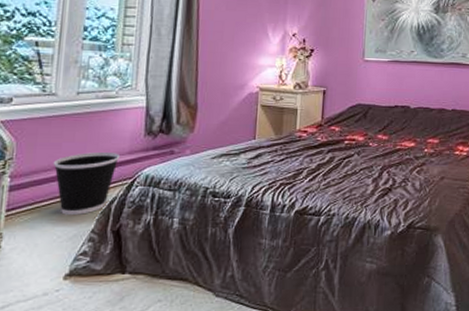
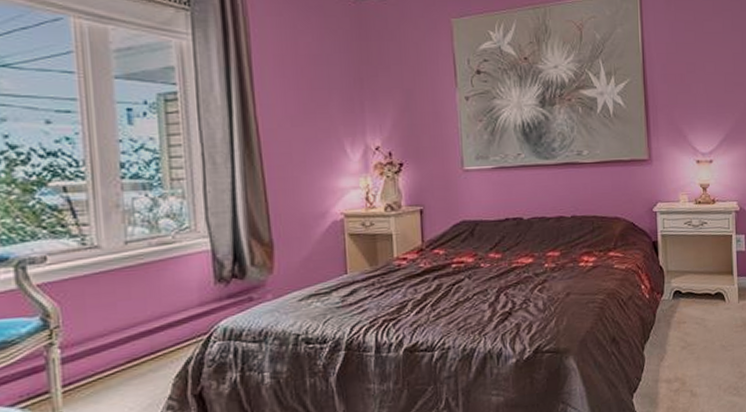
wastebasket: present [53,152,121,215] -> none [109,306,190,383]

